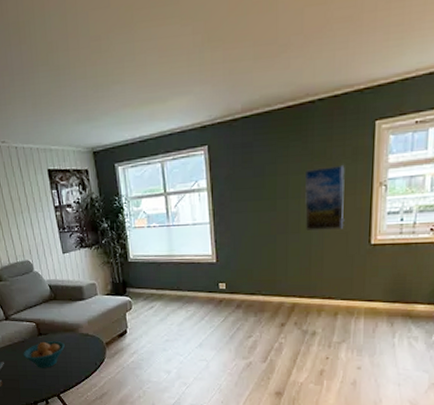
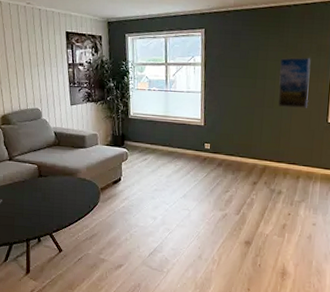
fruit bowl: present [23,341,65,368] -> none [22,183,62,208]

